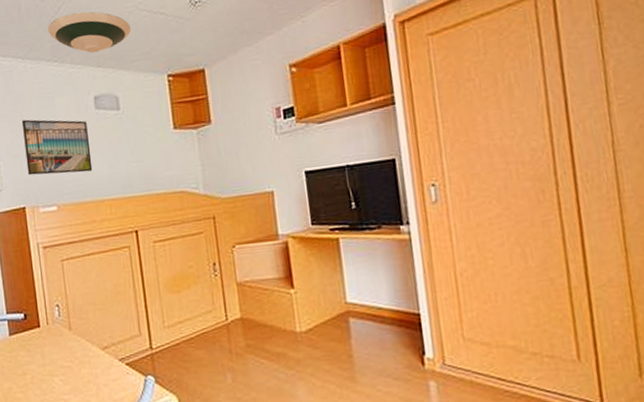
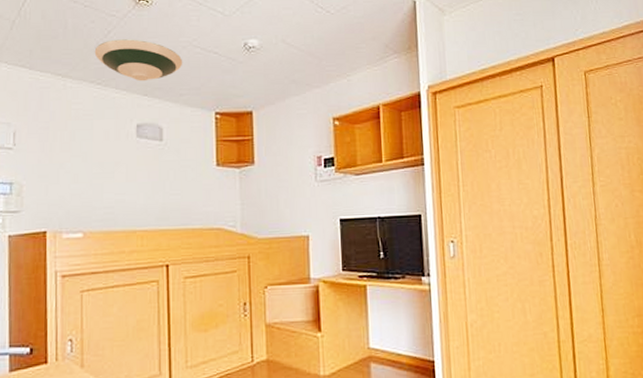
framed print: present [21,119,93,176] -> none [53,139,127,200]

